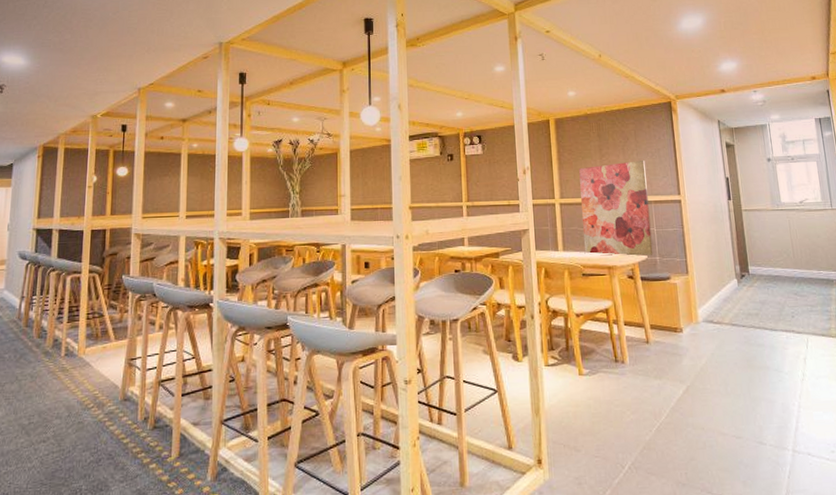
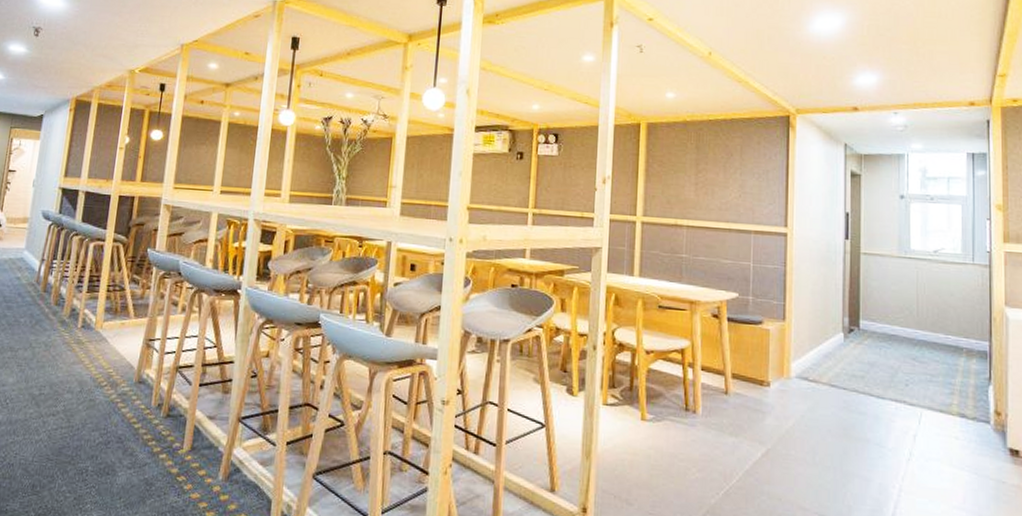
wall art: present [579,161,653,256] -> none [664,181,750,294]

